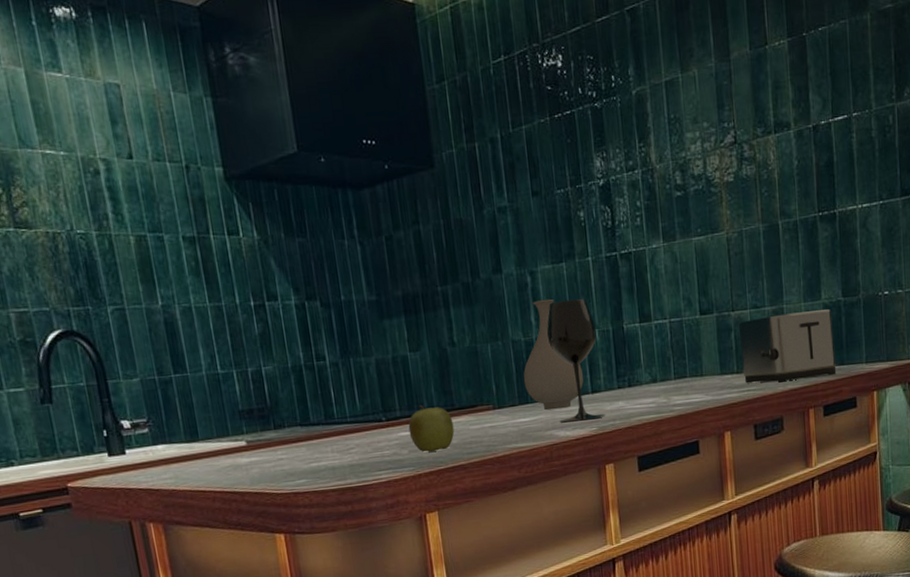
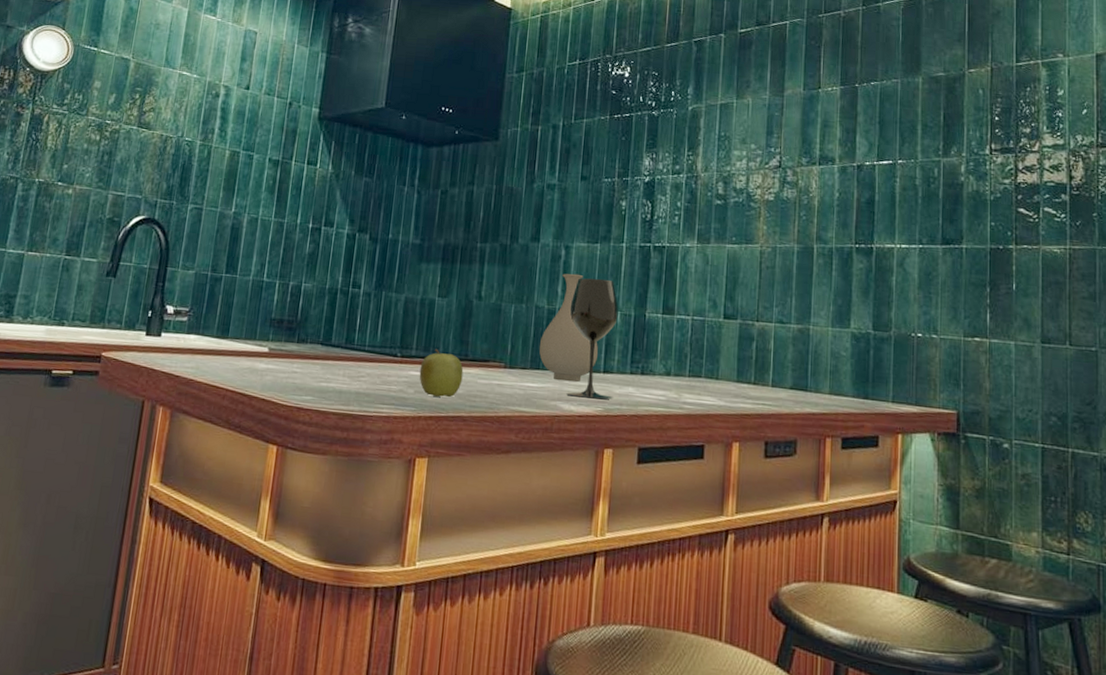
toaster: present [738,308,837,384] -> none [760,333,861,408]

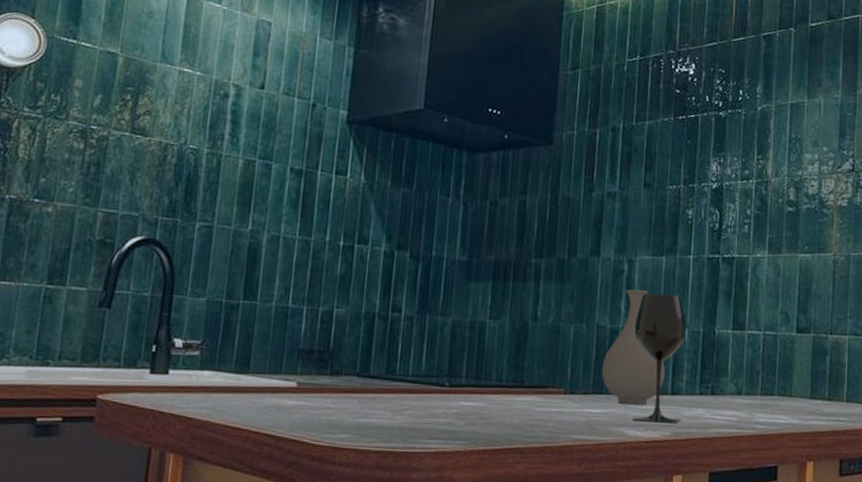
fruit: present [419,349,464,398] -> none [470,376,519,429]

